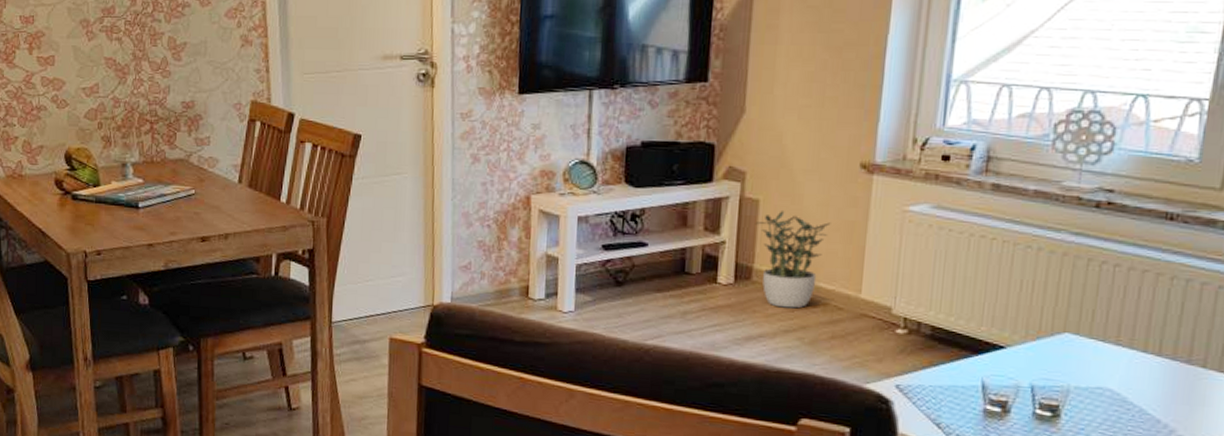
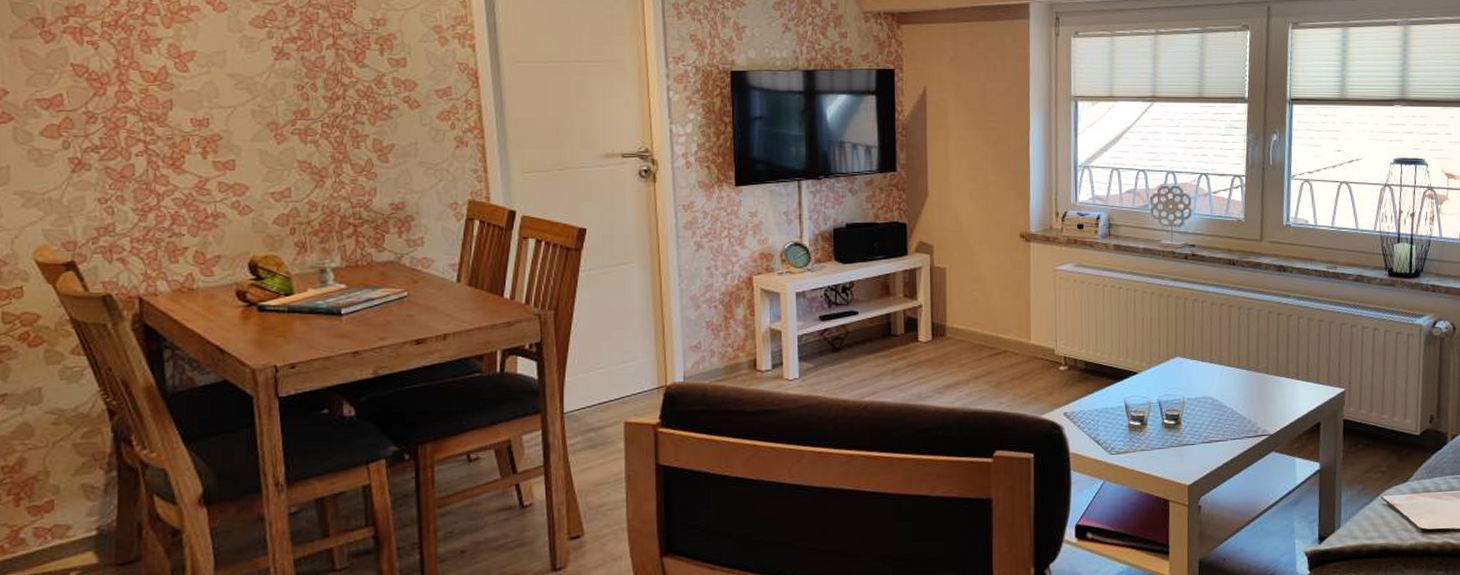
potted plant: present [755,211,831,309] -> none [944,276,1003,358]

